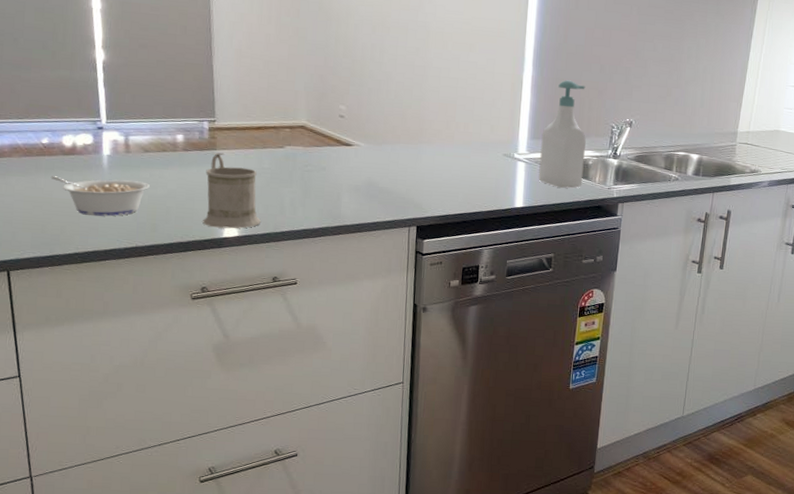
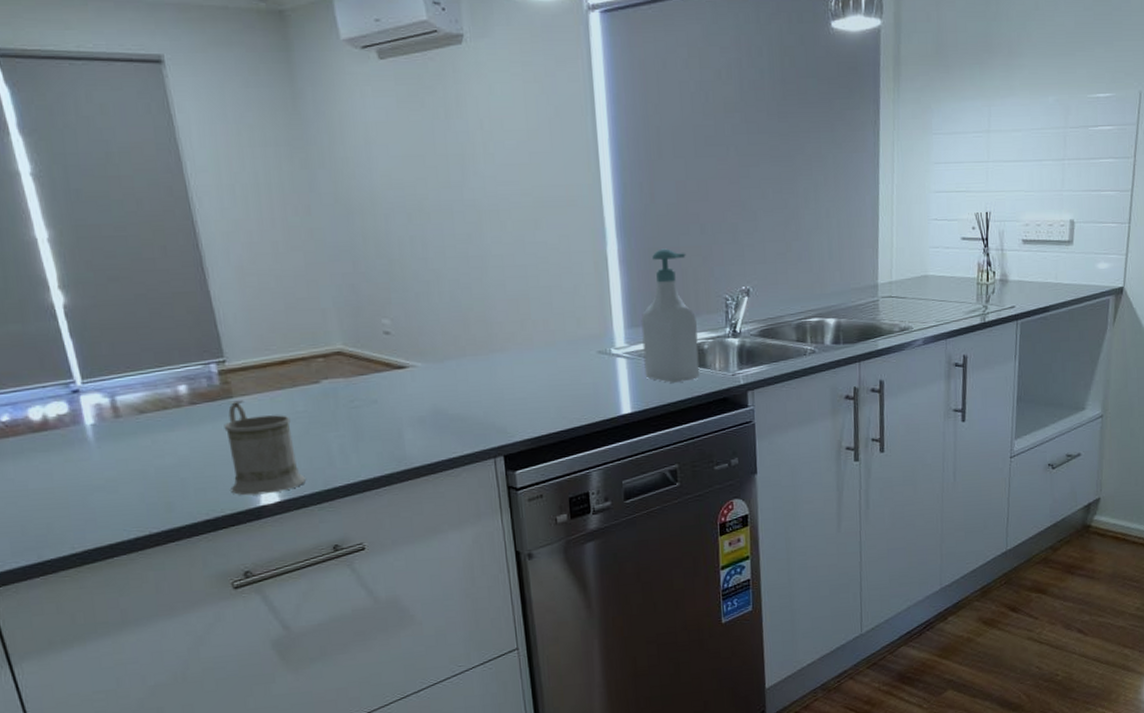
legume: present [50,176,150,217] -> none [21,451,154,505]

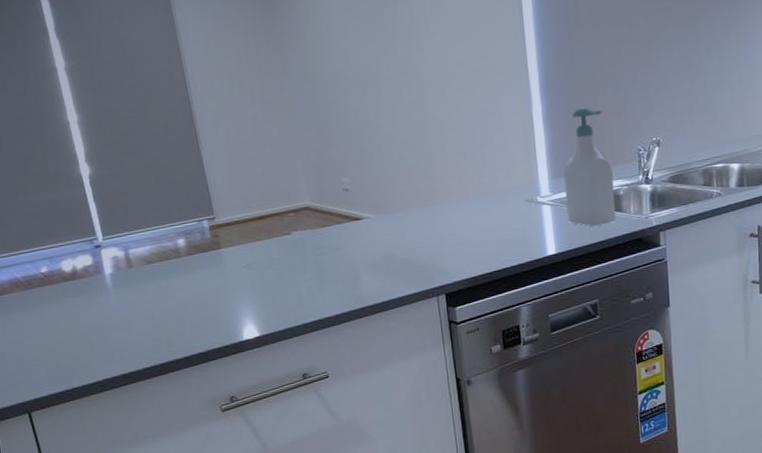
mug: present [224,400,306,496] -> none [214,250,280,332]

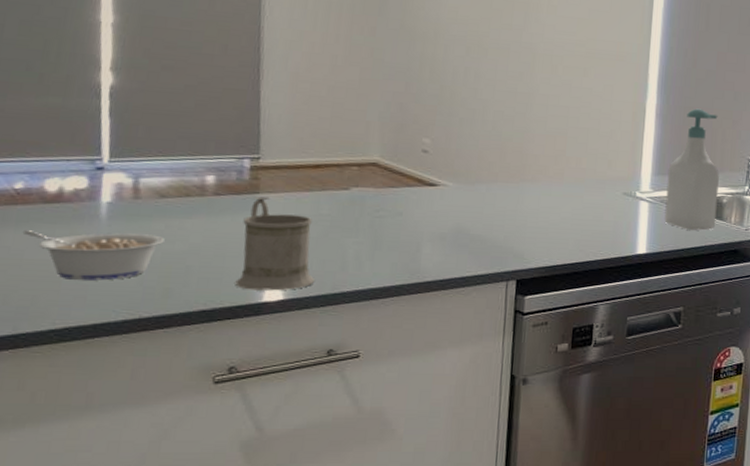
legume: none [56,295,159,341] -> present [22,230,165,281]
mug: none [214,250,280,332] -> present [235,196,314,291]

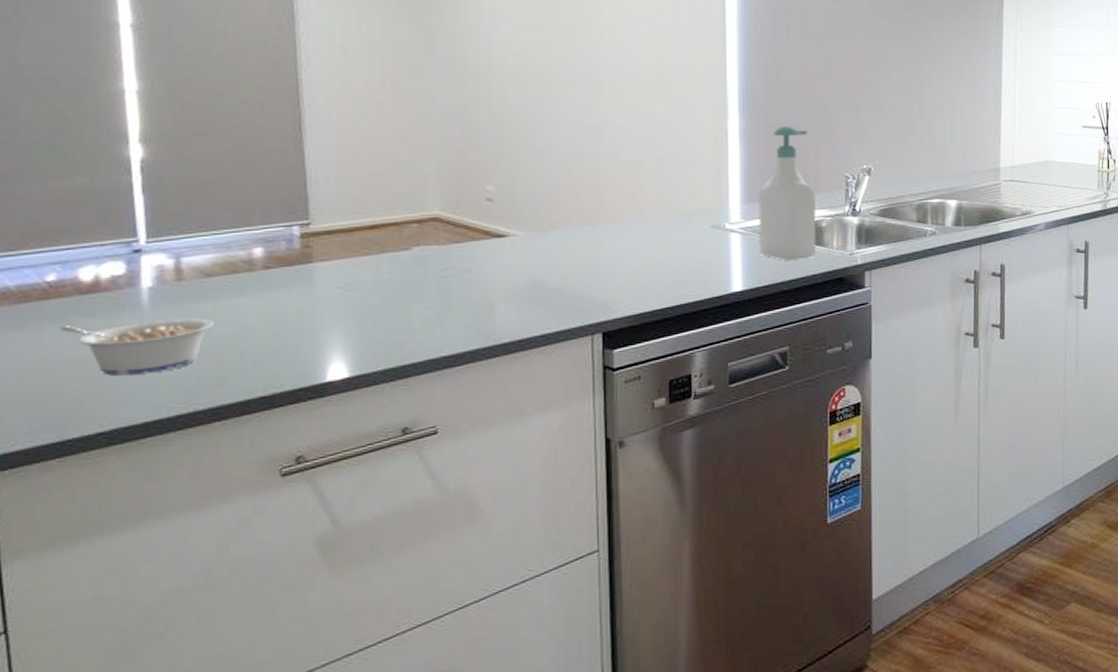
mug: present [235,196,314,291] -> none [295,266,381,370]

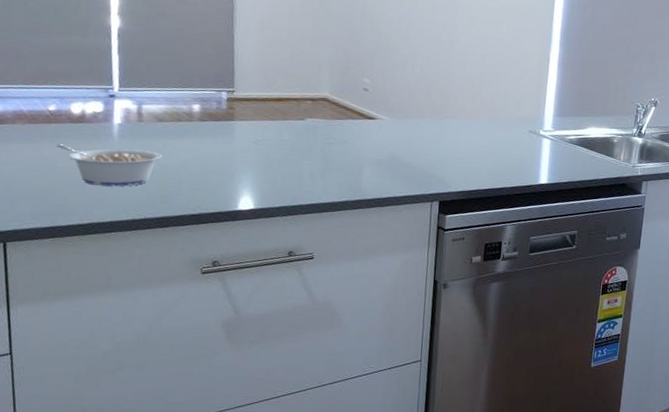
soap bottle: present [758,125,817,262] -> none [563,59,612,166]

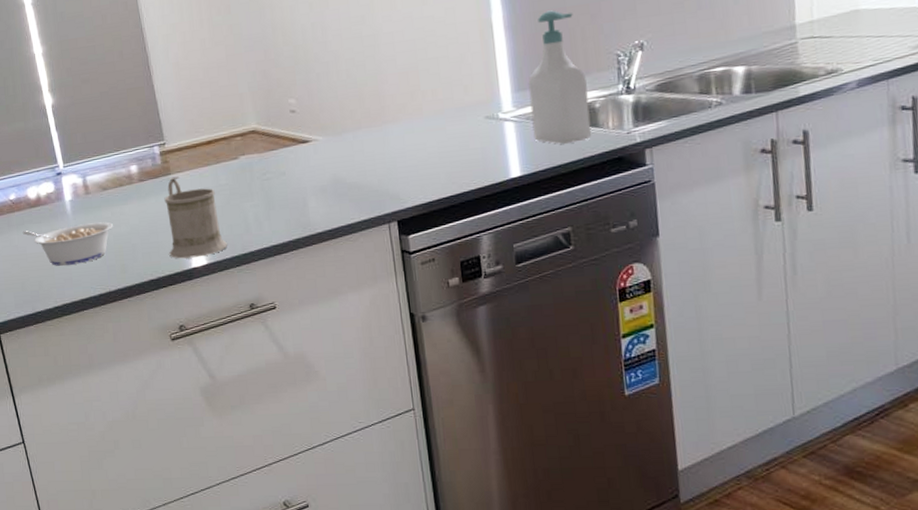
mug: none [216,123,278,202] -> present [164,176,227,259]
soap bottle: none [563,59,612,166] -> present [528,10,592,145]

